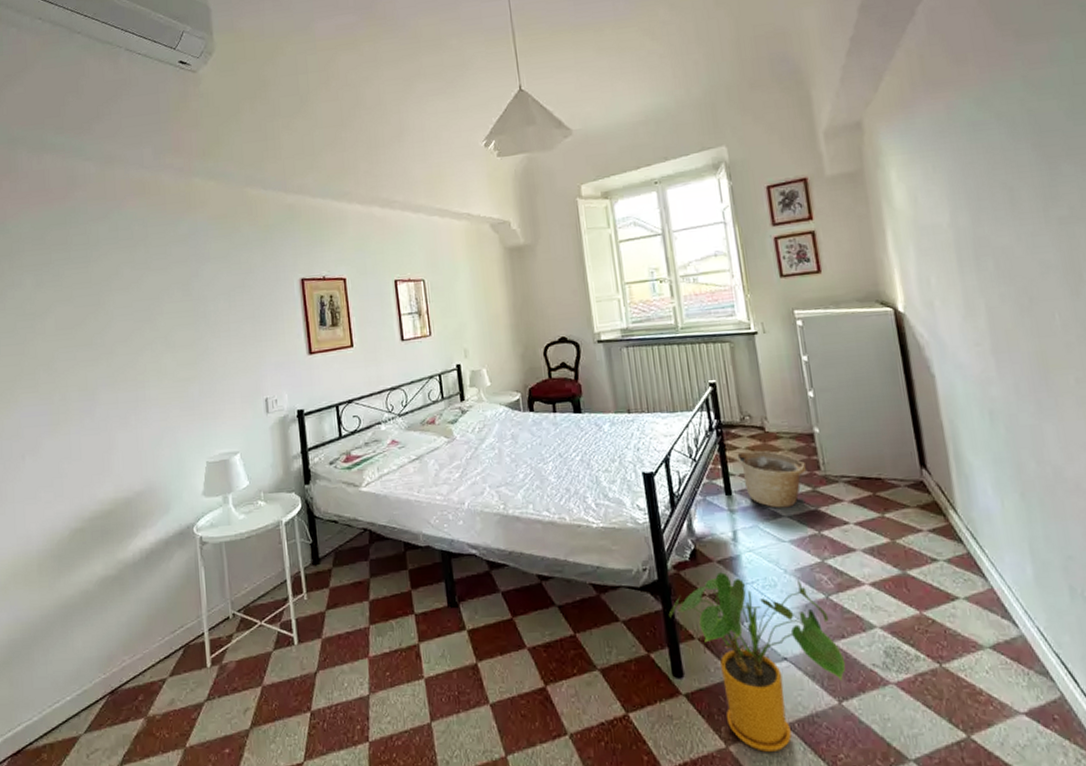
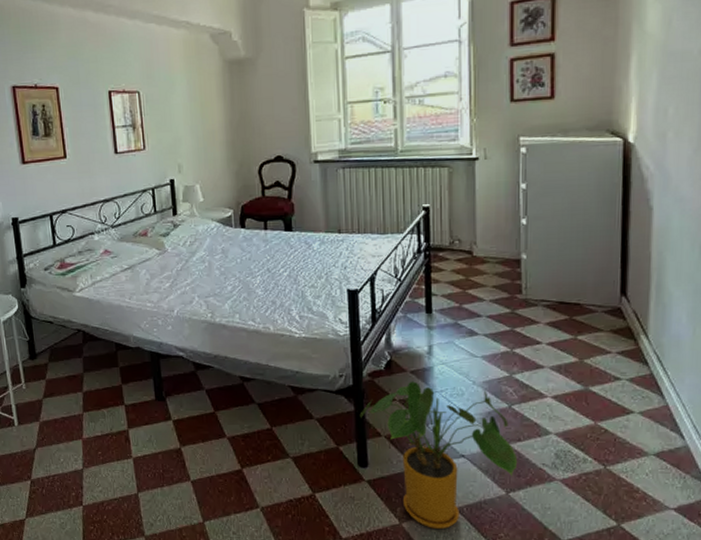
basket: present [736,450,807,508] -> none [441,273,509,327]

